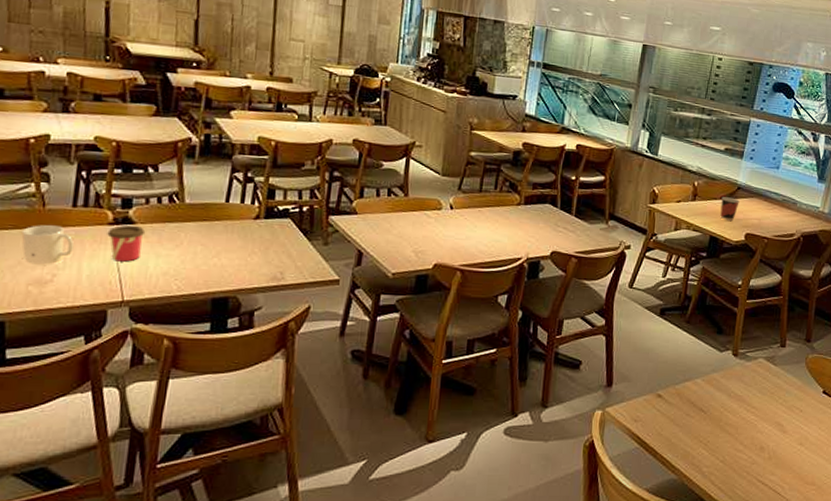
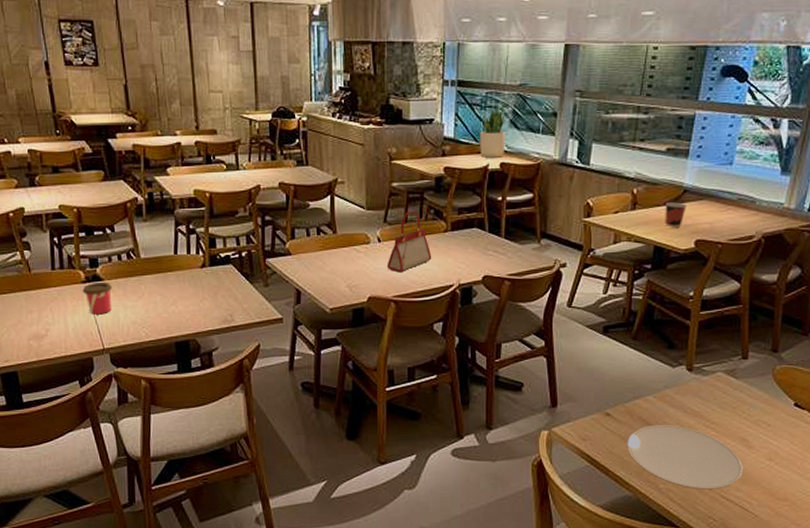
mug: present [21,225,74,265] -> none [16,287,58,322]
handbag: none [456,180,503,242] -> present [386,210,432,273]
planter: none [558,91,585,140] -> present [480,106,505,158]
plate: none [675,408,778,473] -> present [627,425,743,490]

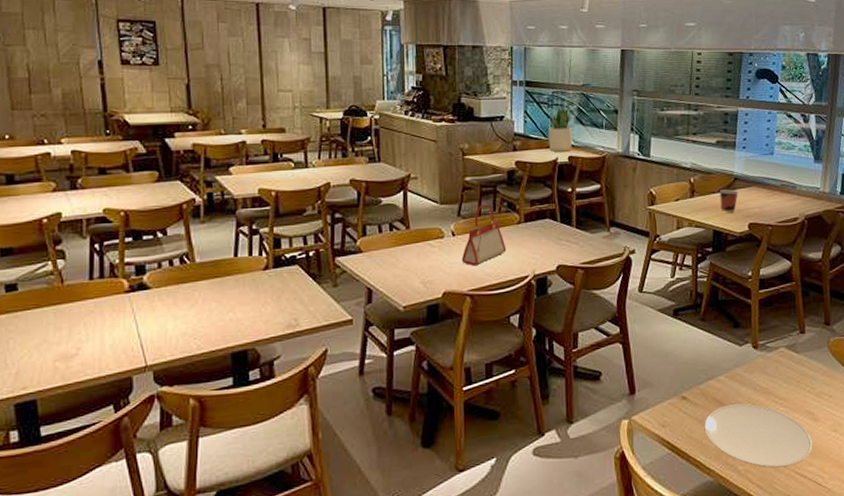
cup: present [82,281,113,315] -> none [125,290,161,328]

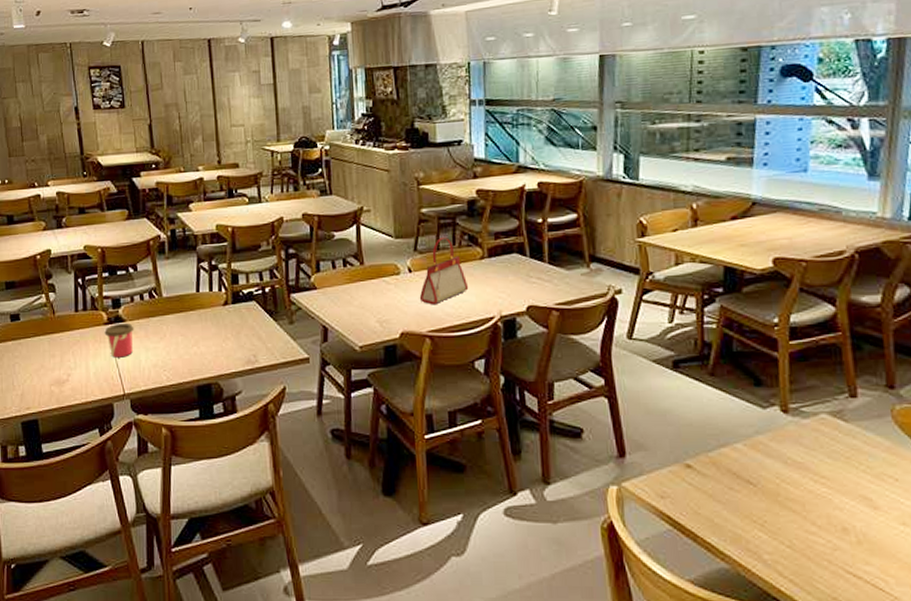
cup: none [125,290,161,328] -> present [104,322,134,358]
planter: present [548,104,573,152] -> none [513,123,542,178]
plate: present [704,403,813,468] -> none [716,479,870,562]
cup: present [719,189,738,213] -> none [732,216,758,245]

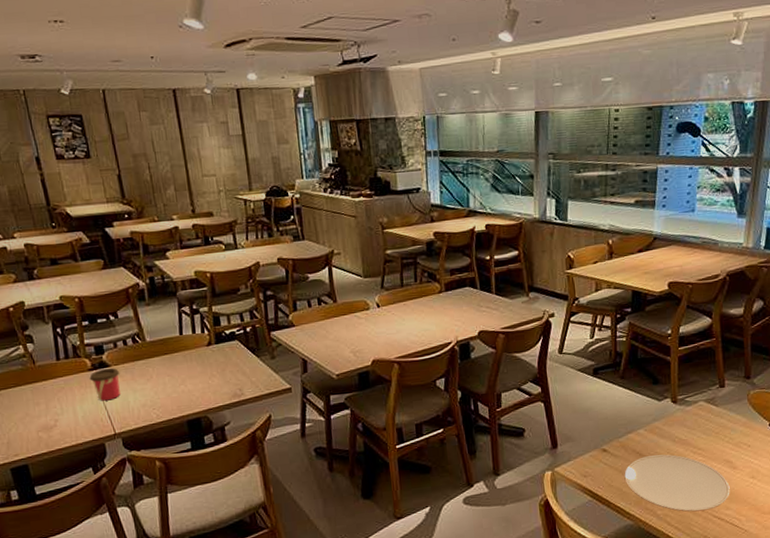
handbag: present [419,236,469,305] -> none [387,274,430,335]
plate: none [716,479,870,562] -> present [624,454,730,512]

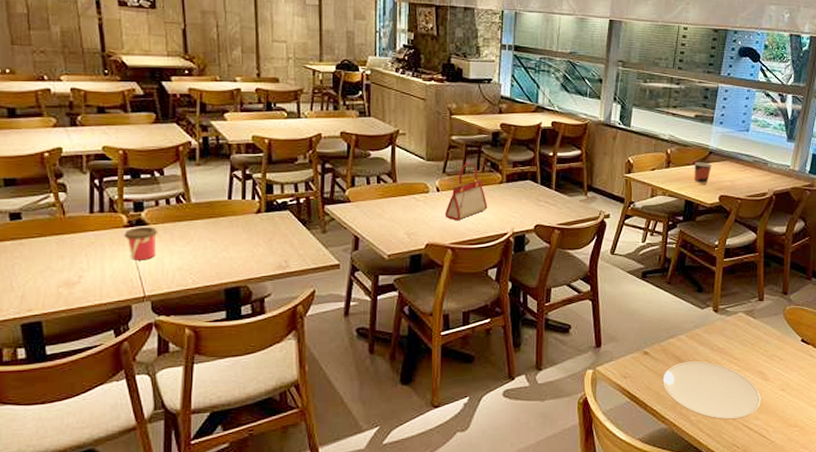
handbag: none [387,274,430,335] -> present [444,162,488,221]
cup: none [638,249,658,273] -> present [694,162,712,184]

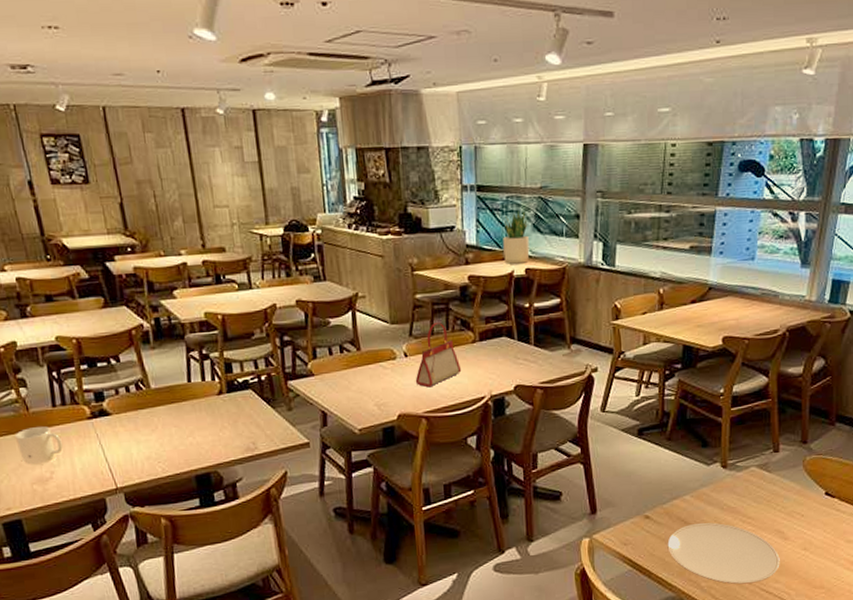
mug: none [47,232,94,268] -> present [14,426,63,465]
cup: present [124,226,158,261] -> none [88,416,123,453]
planter: none [534,70,557,117] -> present [503,210,530,264]
cup: present [694,162,712,184] -> none [691,300,712,326]

